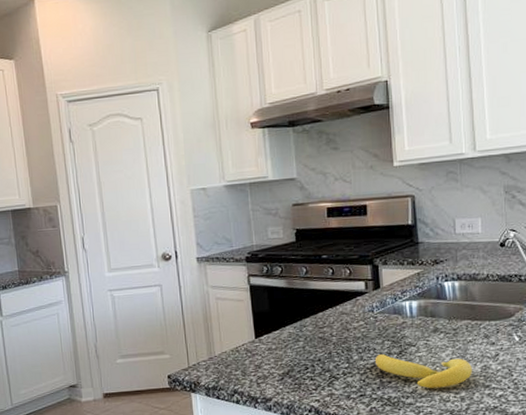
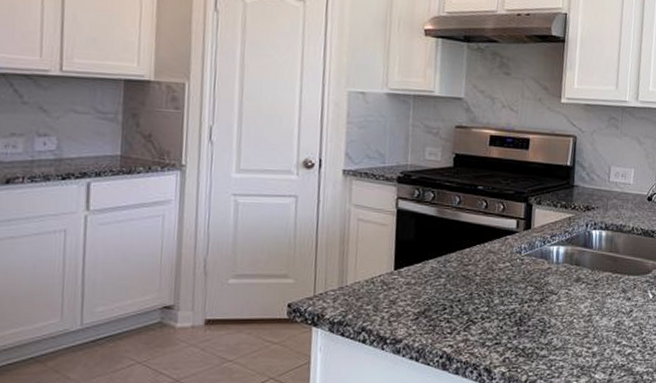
banana: present [374,354,473,388] -> none [515,300,608,341]

